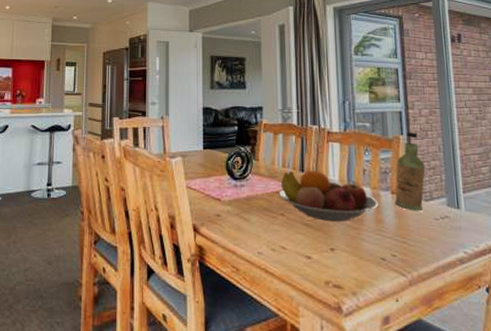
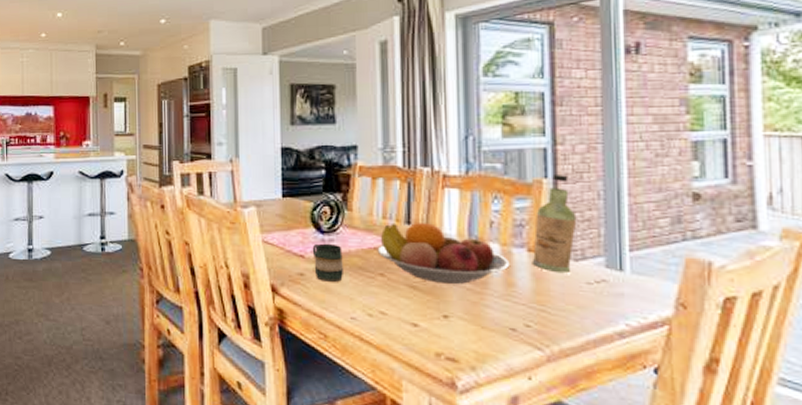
mug: none [227,188,253,222] -> present [312,243,344,283]

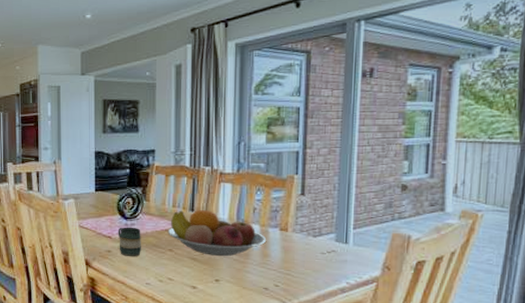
bottle: present [531,173,577,274] -> none [282,171,318,247]

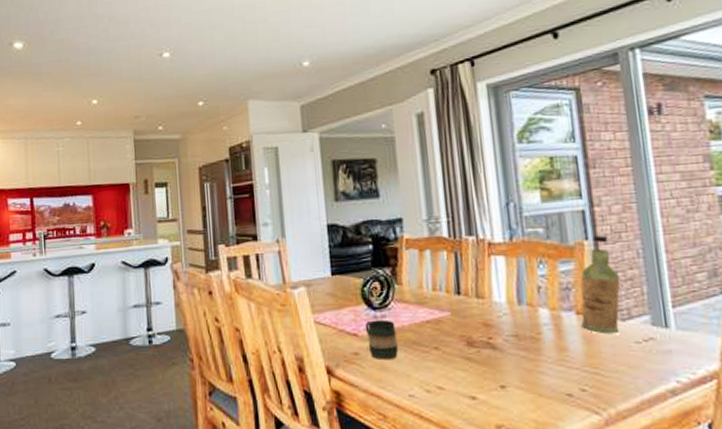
fruit bowl: present [167,210,267,256] -> none [429,292,561,353]
bottle: none [282,171,318,247] -> present [580,234,621,335]

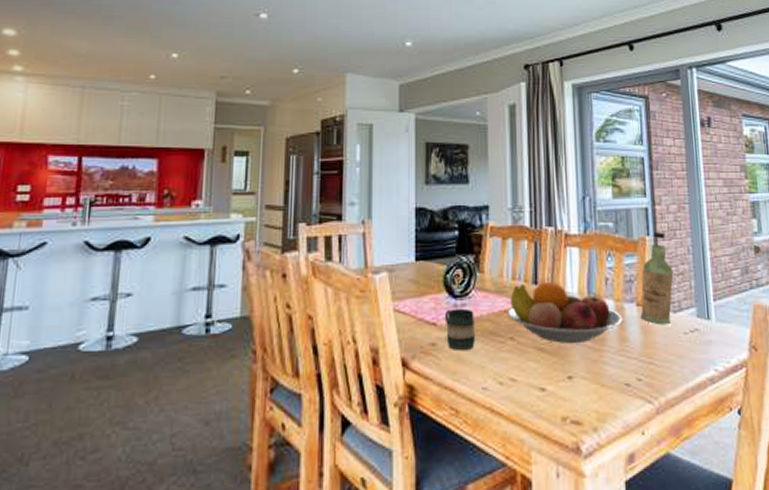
fruit bowl: none [429,292,561,353] -> present [507,282,623,343]

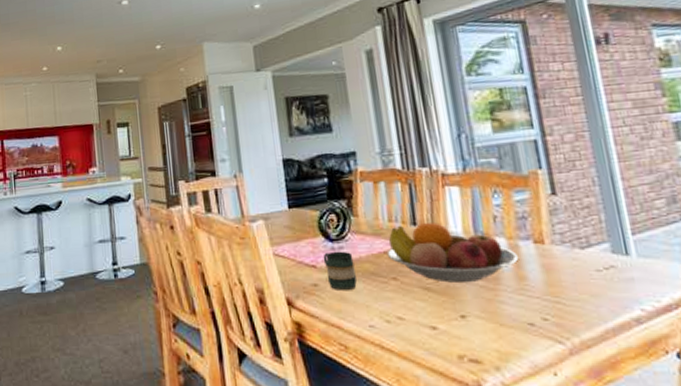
bottle: present [640,231,674,326] -> none [536,163,580,263]

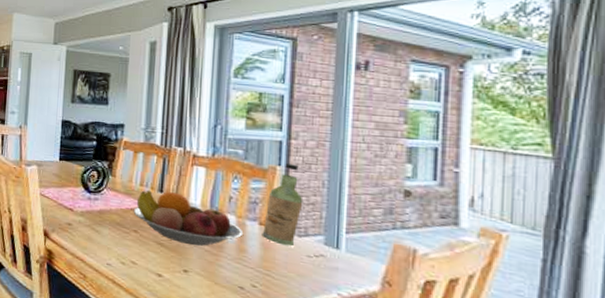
mug: present [323,251,357,291] -> none [80,200,105,234]
bottle: none [536,163,580,263] -> present [262,162,303,247]

